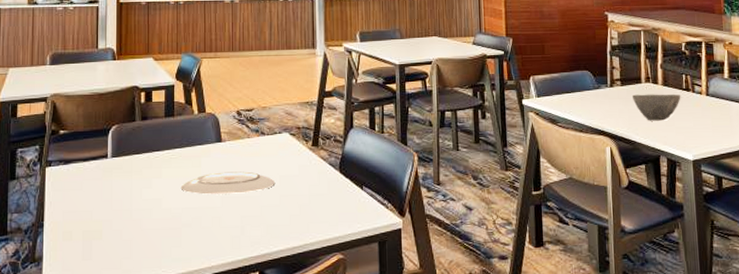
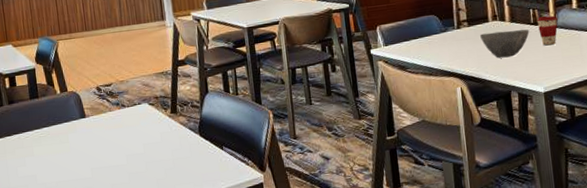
plate: present [180,171,276,195] -> none [52,143,140,168]
coffee cup: none [688,83,709,113] -> present [536,15,558,46]

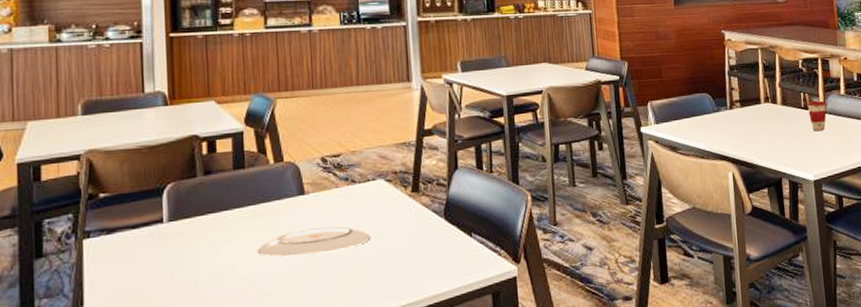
plate: none [52,143,140,168] -> present [256,226,371,257]
bowl: present [480,29,530,58] -> none [752,113,800,143]

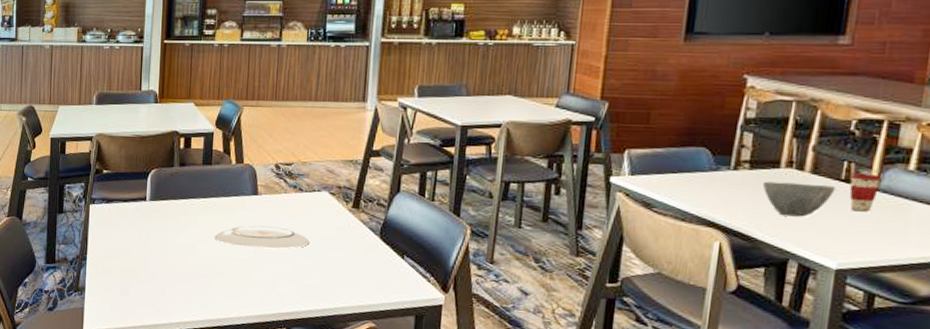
bowl: none [752,113,800,143] -> present [763,181,836,217]

